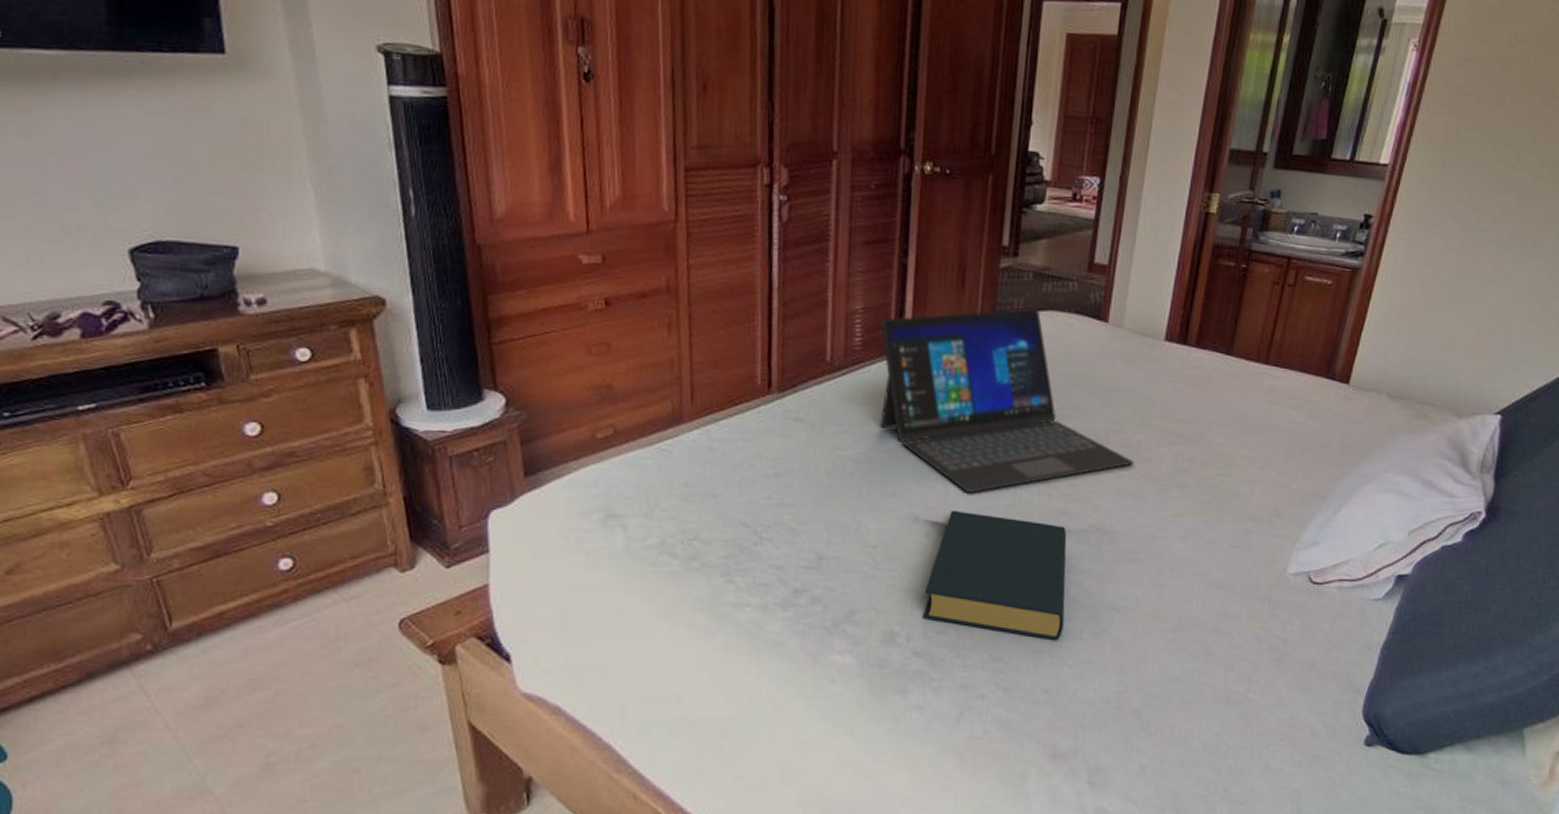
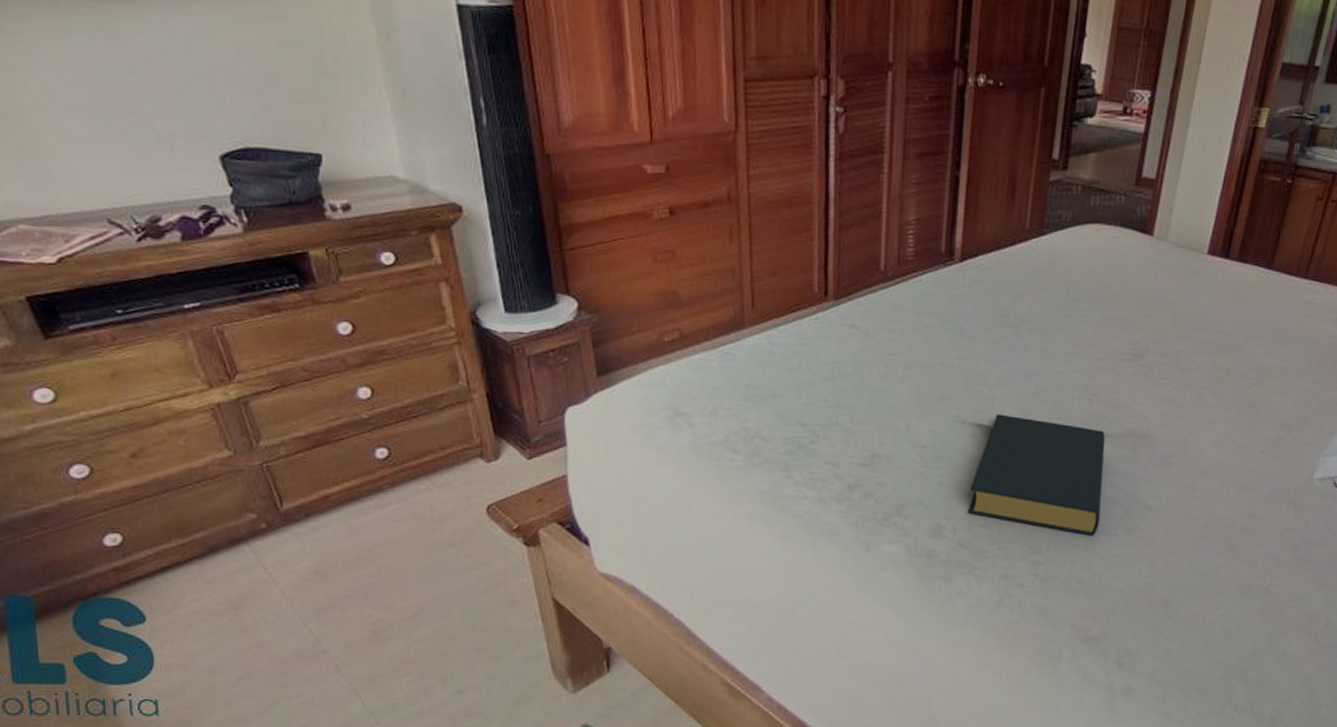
laptop: present [879,309,1135,493] -> none [930,222,1174,398]

